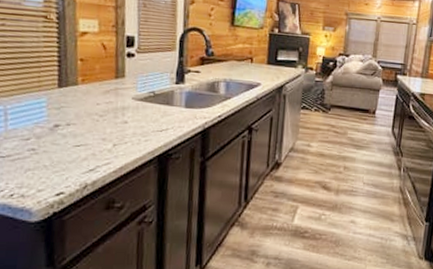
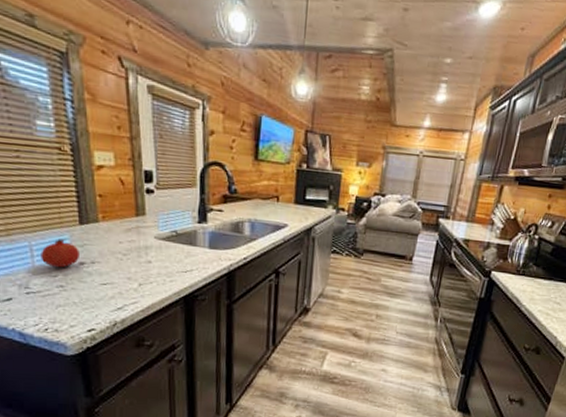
fruit: none [14,102,56,131] -> present [41,239,79,268]

